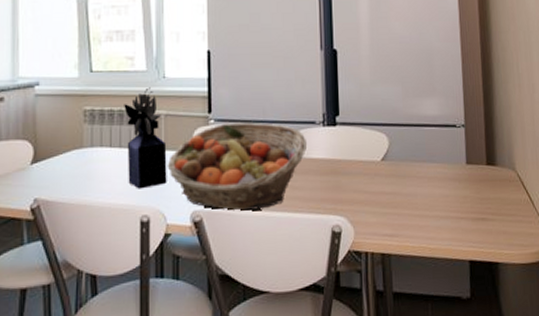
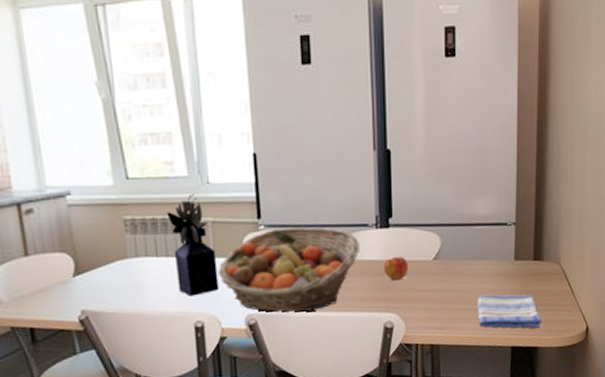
apple: none [330,155,356,181] -> present [383,256,409,281]
dish towel: none [429,200,500,241] -> present [477,294,541,329]

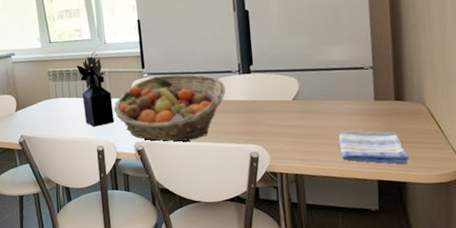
apple: present [383,256,409,281] -> none [247,97,270,118]

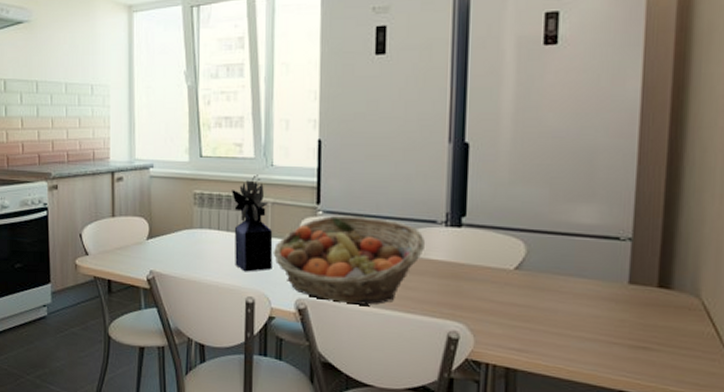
dish towel: present [338,131,409,164] -> none [571,320,667,375]

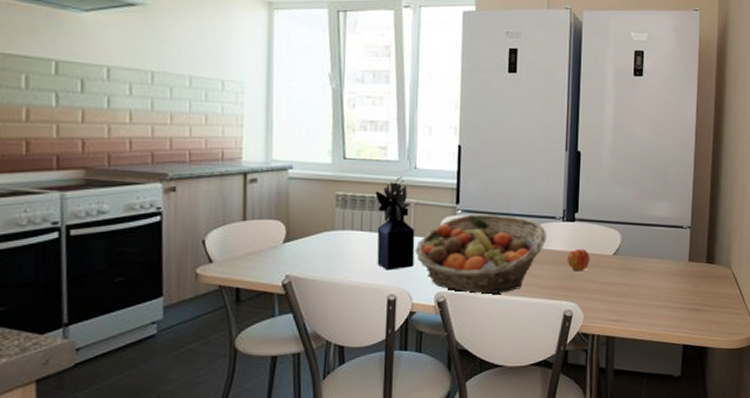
apple: none [451,259,483,287] -> present [567,248,590,272]

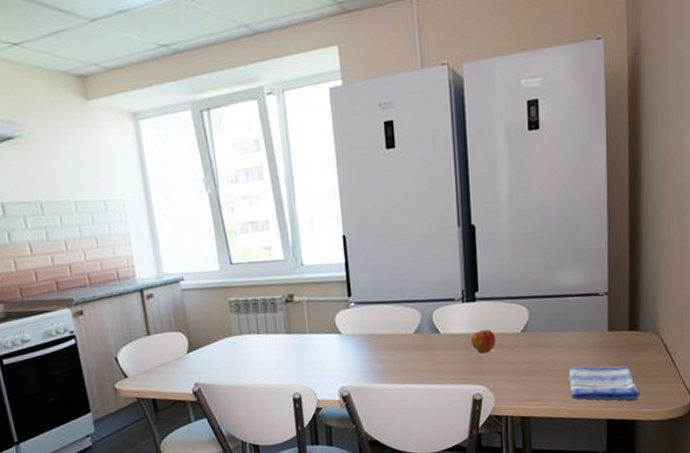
vase: present [375,177,415,271] -> none [266,275,314,370]
fruit basket: present [415,214,547,295] -> none [313,303,447,386]
dish towel: none [652,292,712,329] -> present [568,365,639,401]

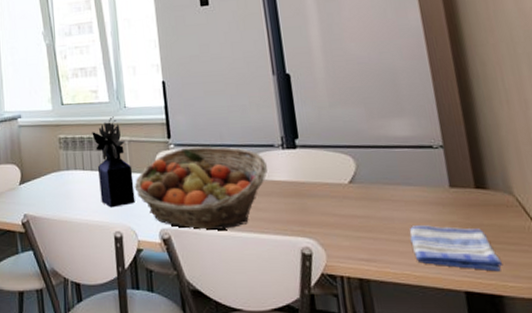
vase: none [266,275,314,370] -> present [92,116,135,208]
fruit basket: none [313,303,447,386] -> present [134,146,268,231]
apple: present [470,329,496,354] -> none [294,178,323,204]

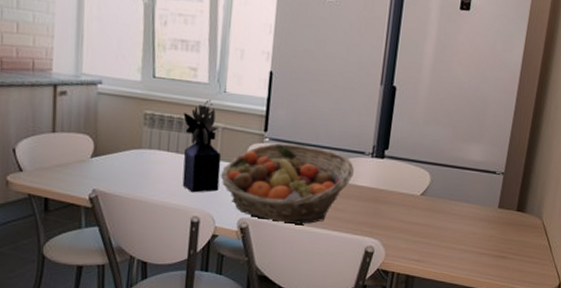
dish towel: present [409,225,502,272] -> none [455,236,516,277]

